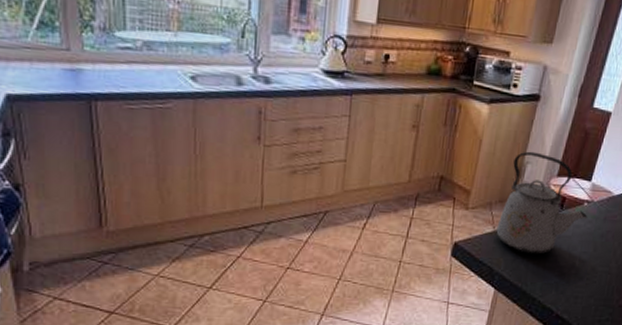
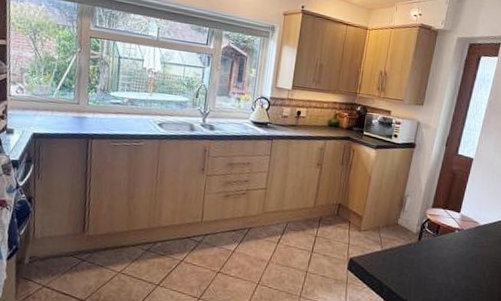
kettle: present [496,151,588,255] -> none [384,186,459,273]

